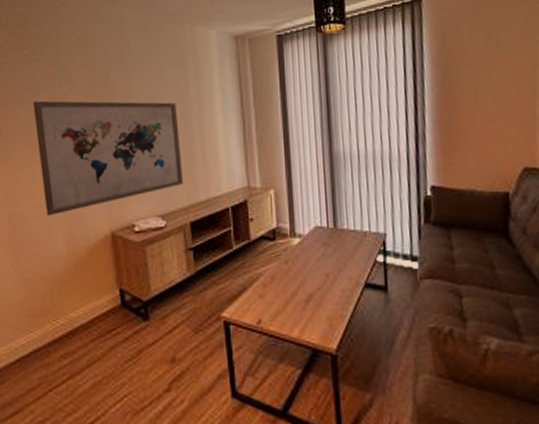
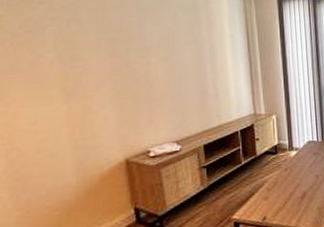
wall art: present [32,100,184,217] -> none [36,41,197,150]

